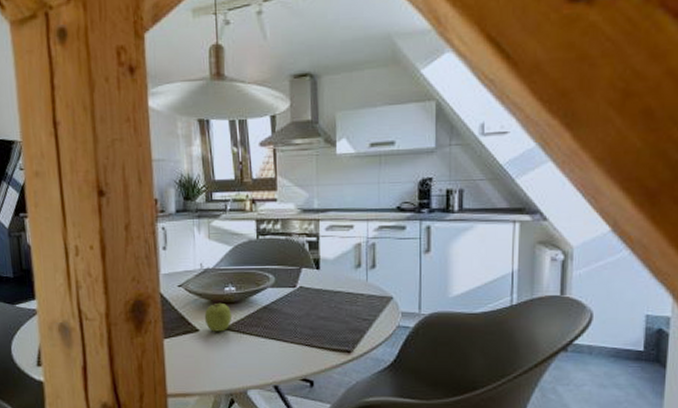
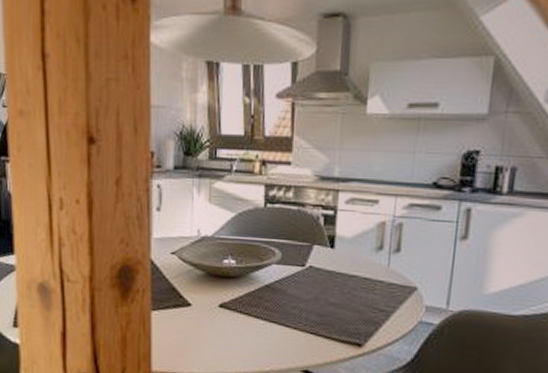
fruit: present [204,302,231,332] -> none [198,276,229,309]

